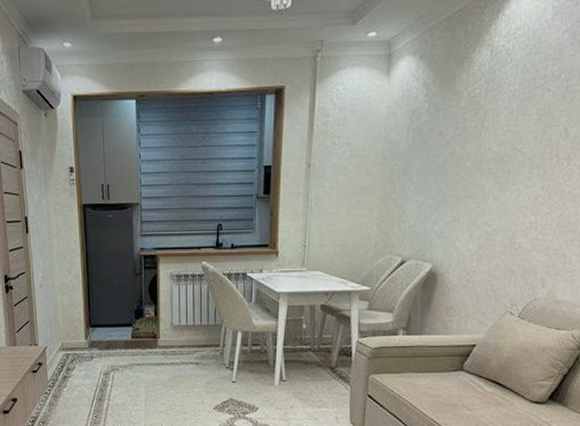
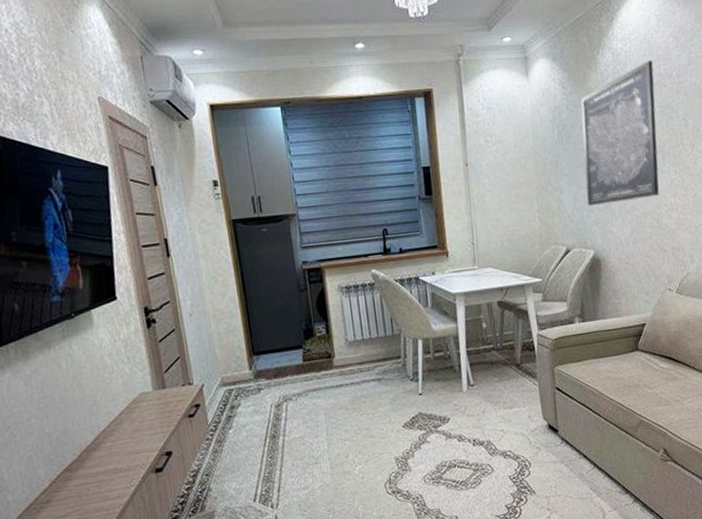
wall art: none [433,59,539,217] -> present [581,59,659,206]

